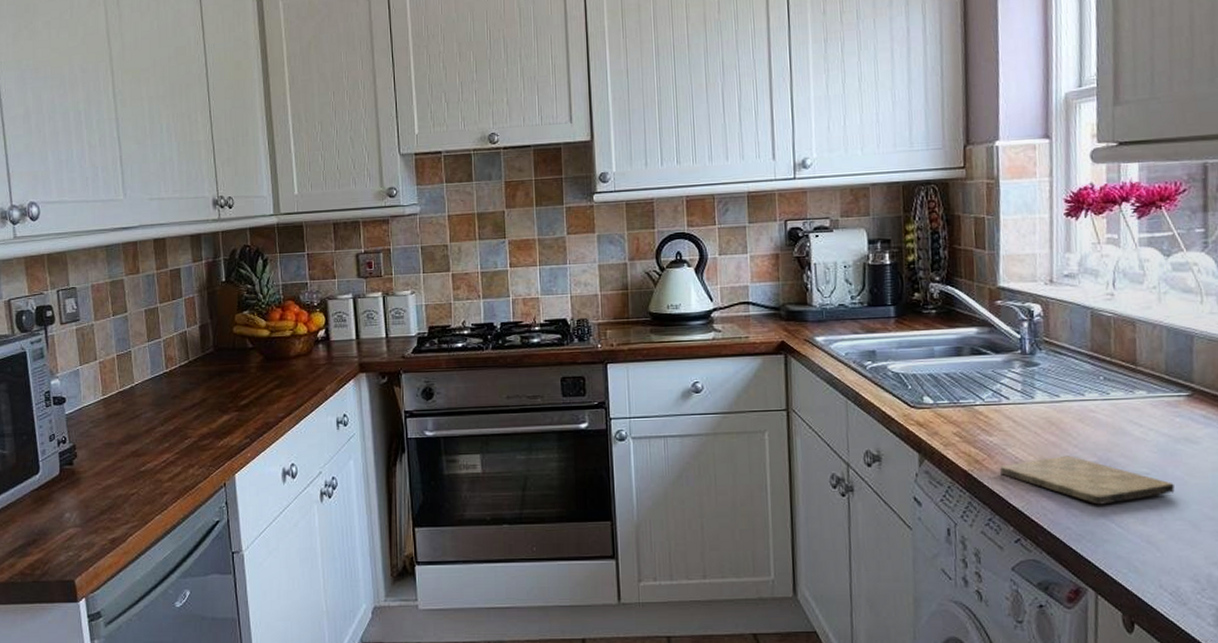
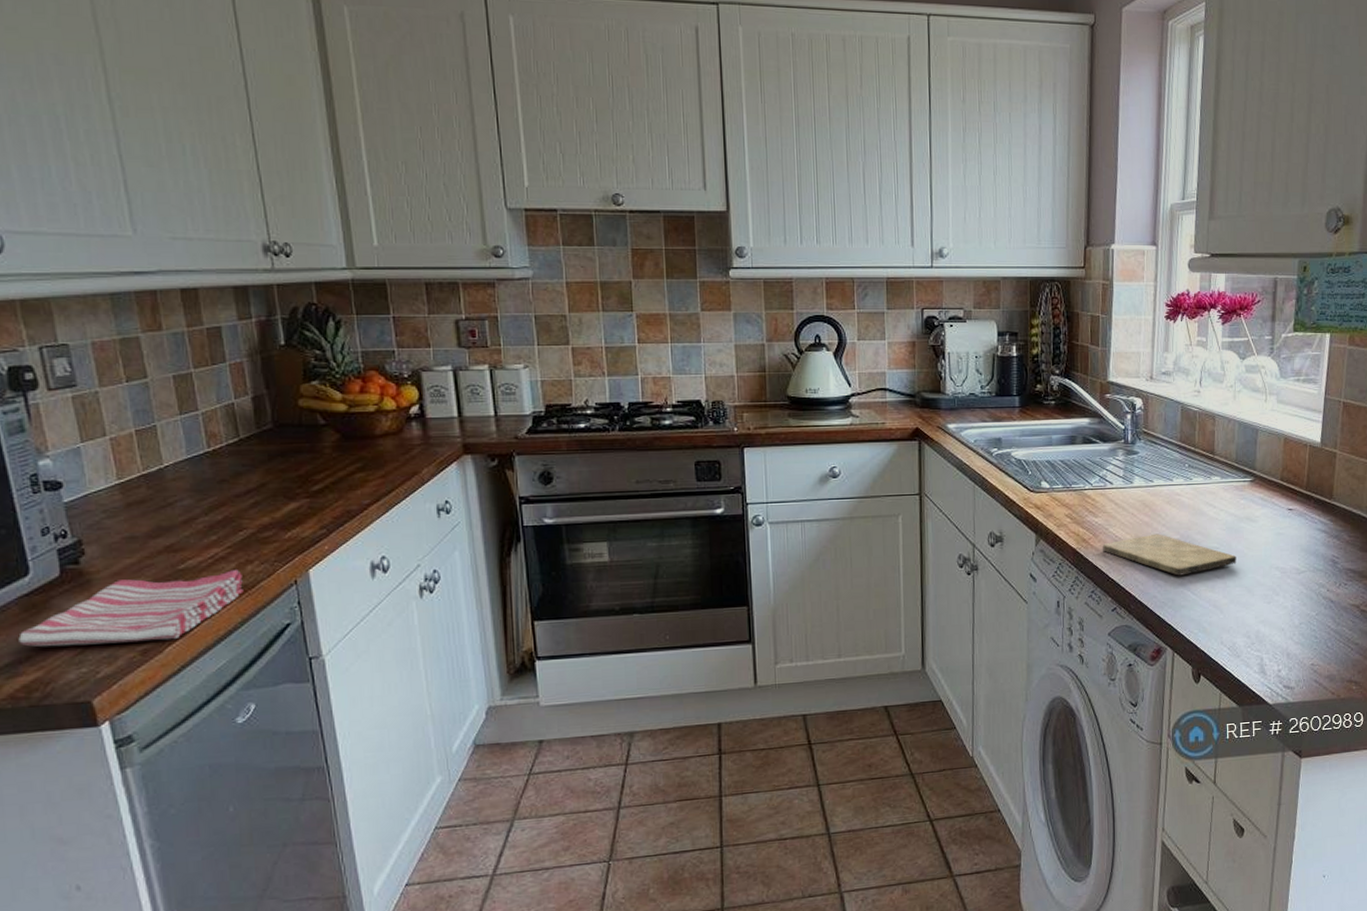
dish towel: none [29,473,186,533] -> present [18,570,244,647]

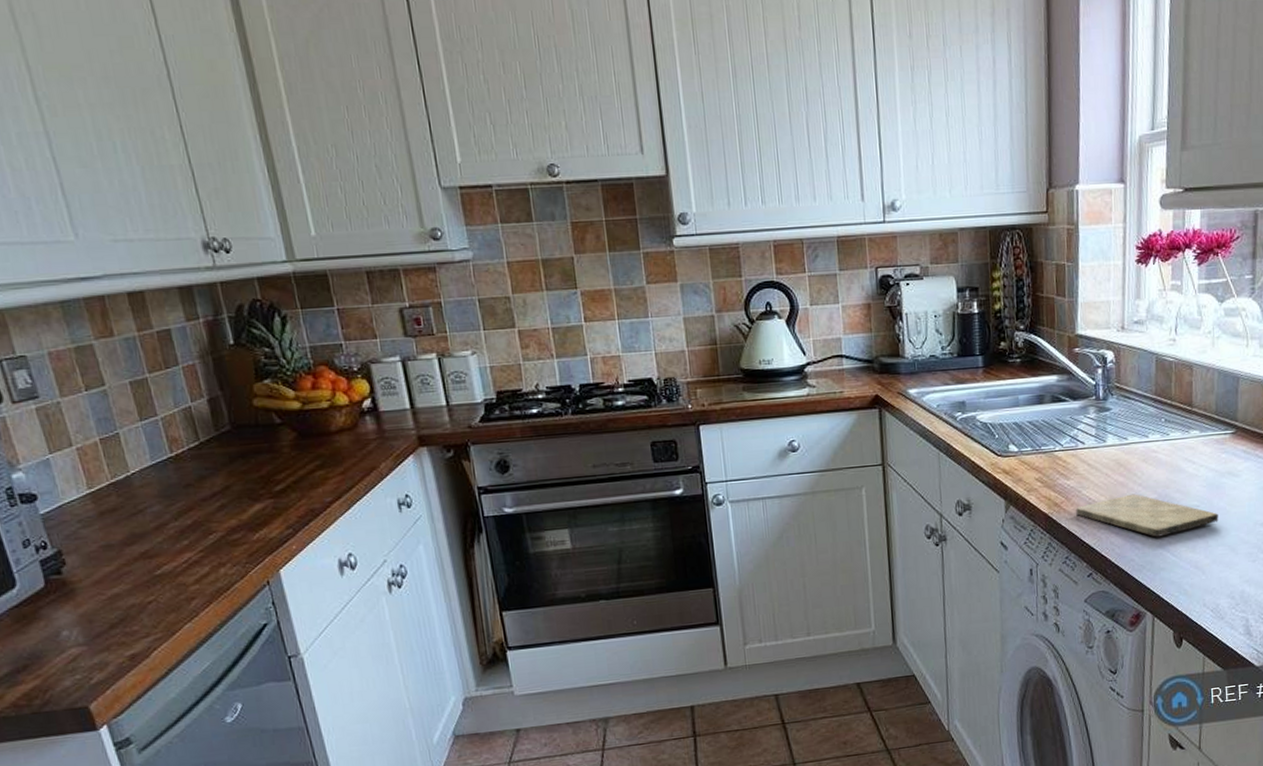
dish towel: present [18,570,244,647] -> none [14,573,220,656]

